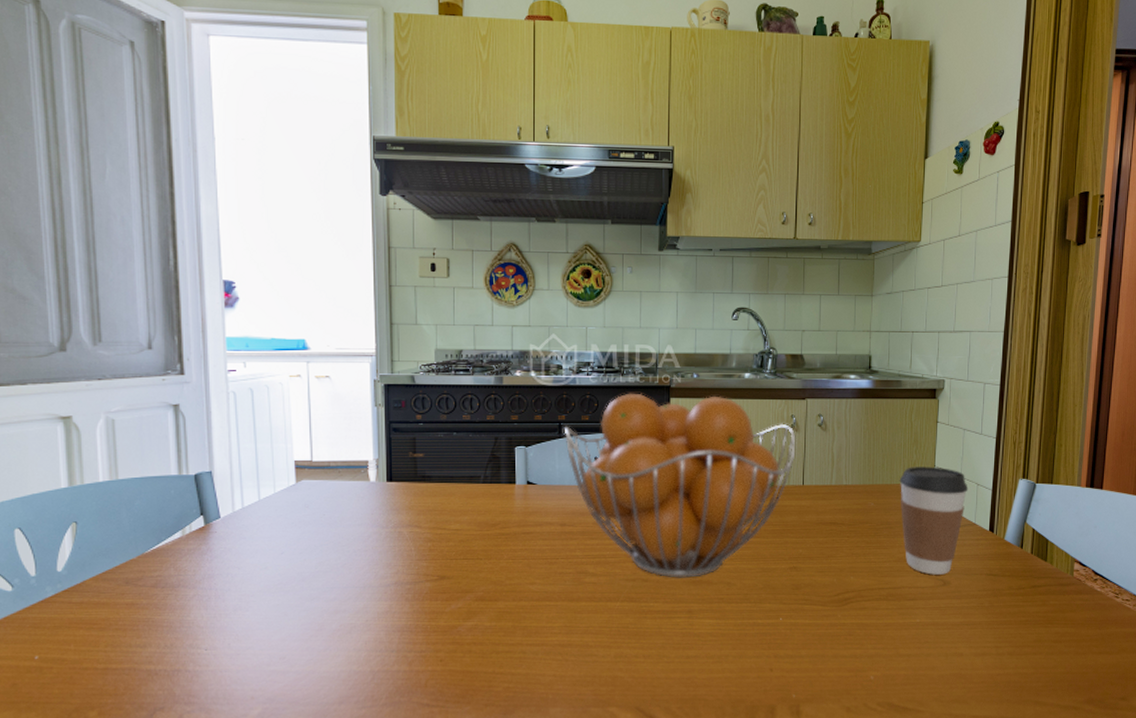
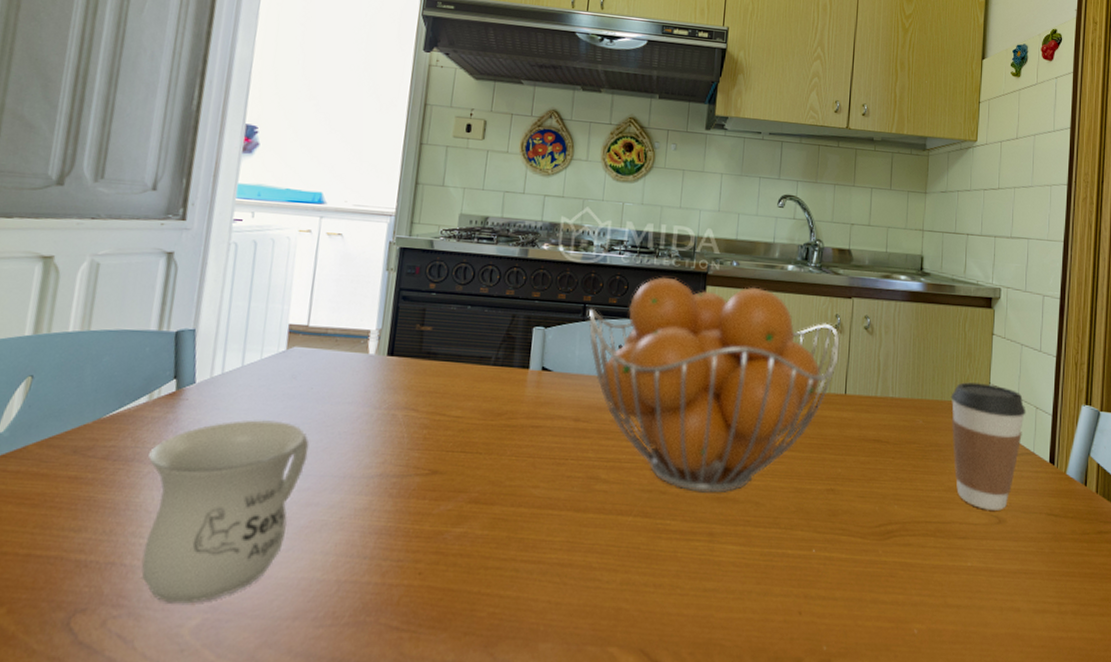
mug: none [192,545,330,698] -> present [141,420,310,604]

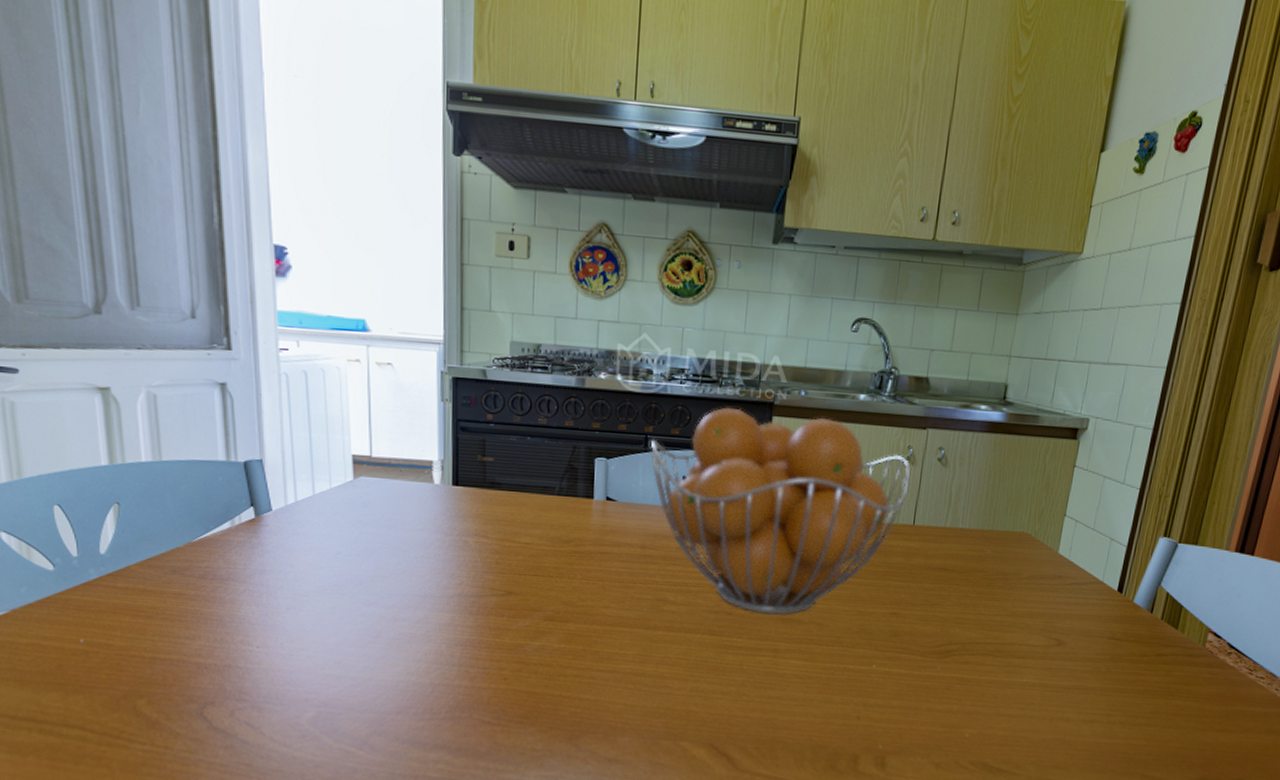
mug: present [141,420,310,604] -> none [242,544,389,700]
coffee cup: present [950,382,1026,511] -> none [1019,514,1101,634]

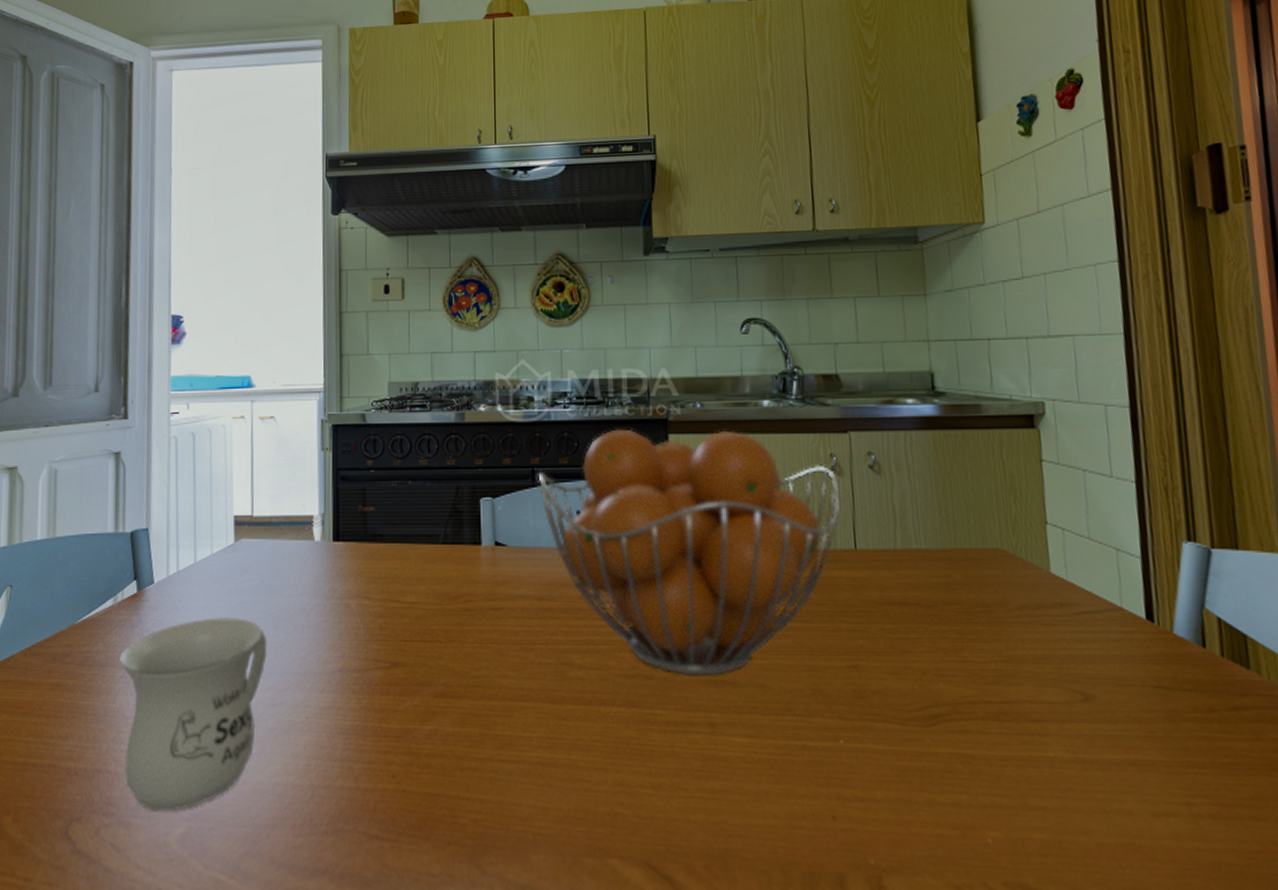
mug: none [242,544,389,700] -> present [120,618,267,812]

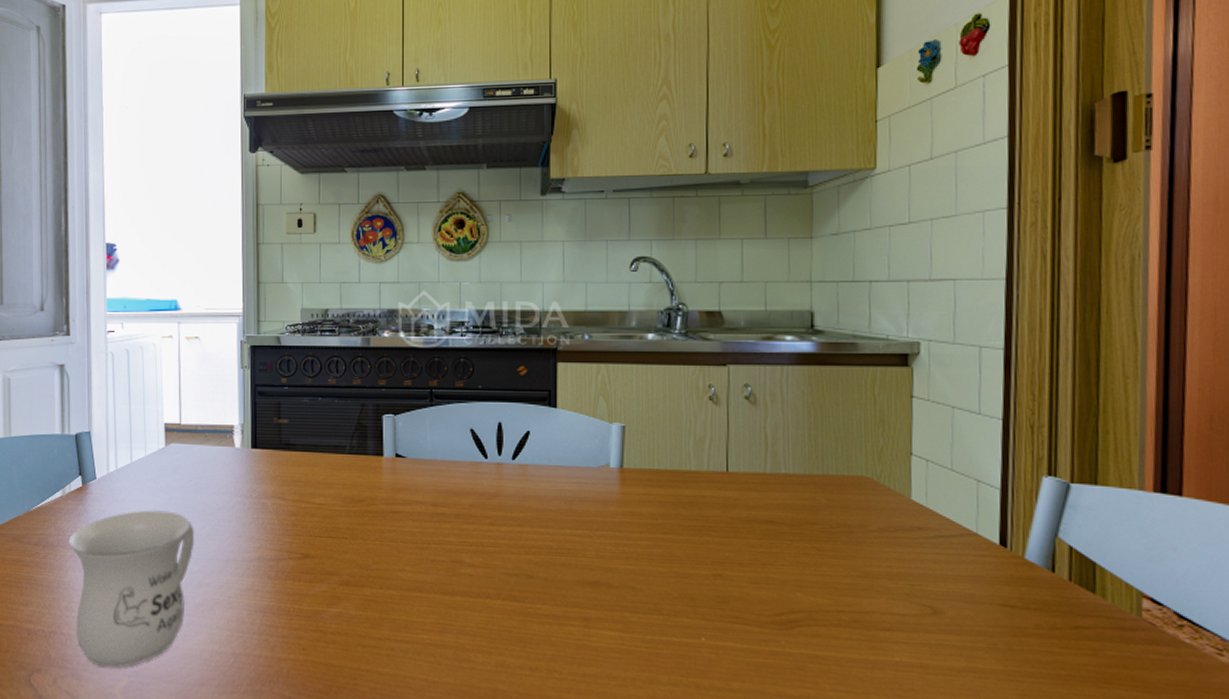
fruit basket: present [537,428,841,676] -> none [435,356,716,578]

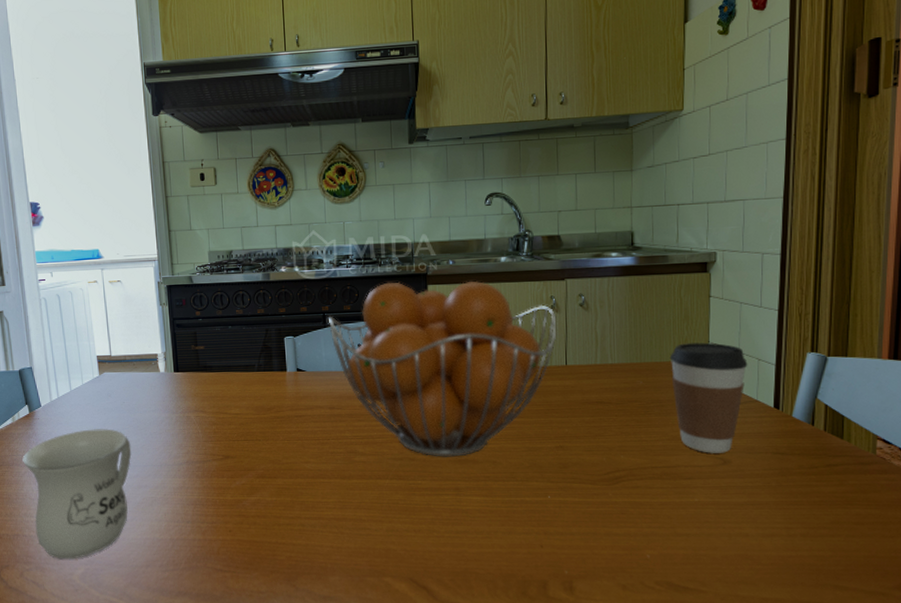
fruit basket: none [435,356,716,578] -> present [327,281,557,457]
coffee cup: none [860,454,964,600] -> present [669,342,748,453]

